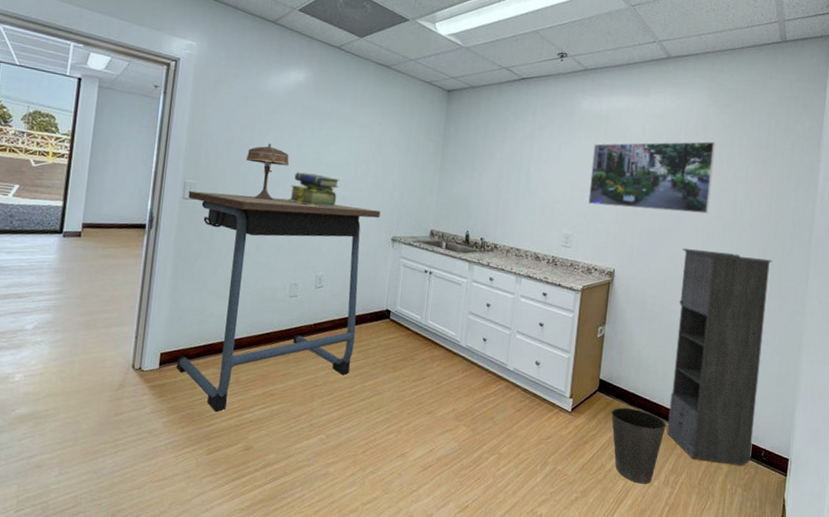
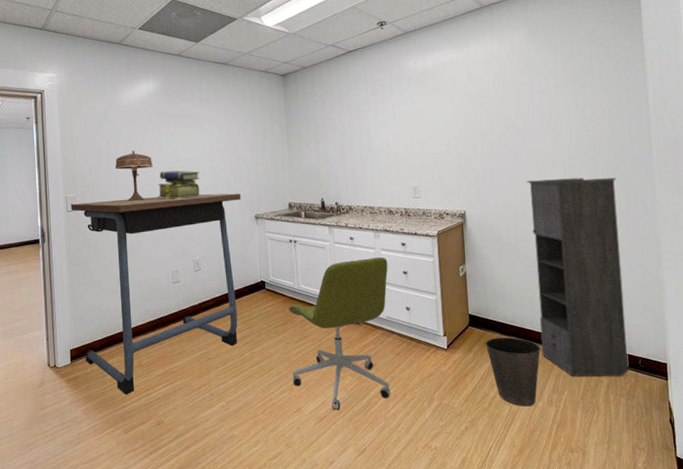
office chair: none [402,302,525,462] -> present [289,257,391,411]
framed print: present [588,141,715,214] -> none [426,77,546,155]

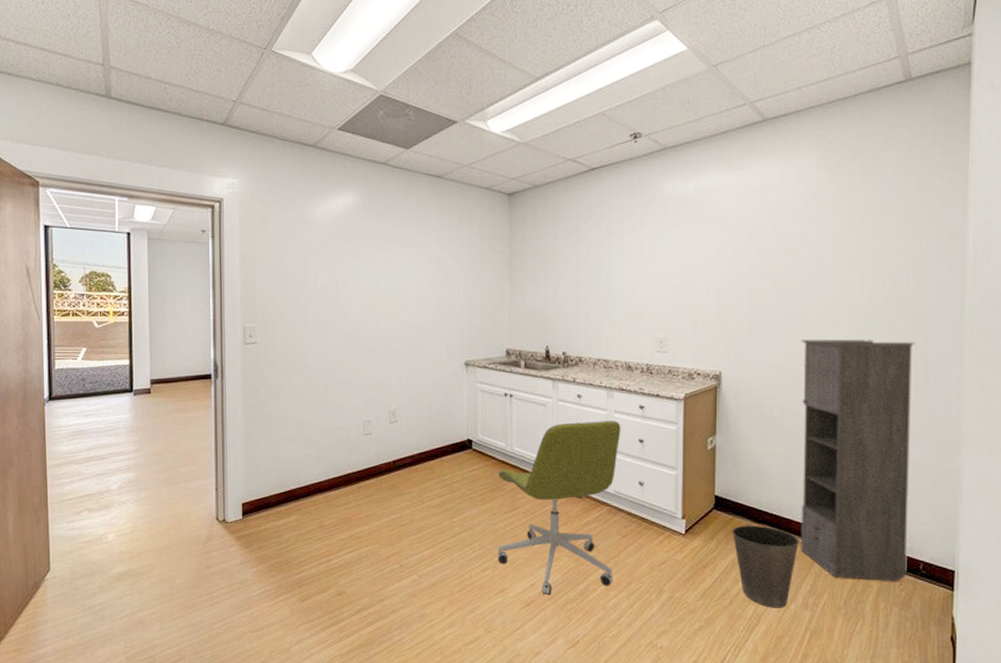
desk: present [71,193,241,395] -> none [249,333,449,559]
table lamp: present [115,150,154,201] -> none [303,276,348,336]
stack of books: present [158,170,200,200] -> none [351,303,402,337]

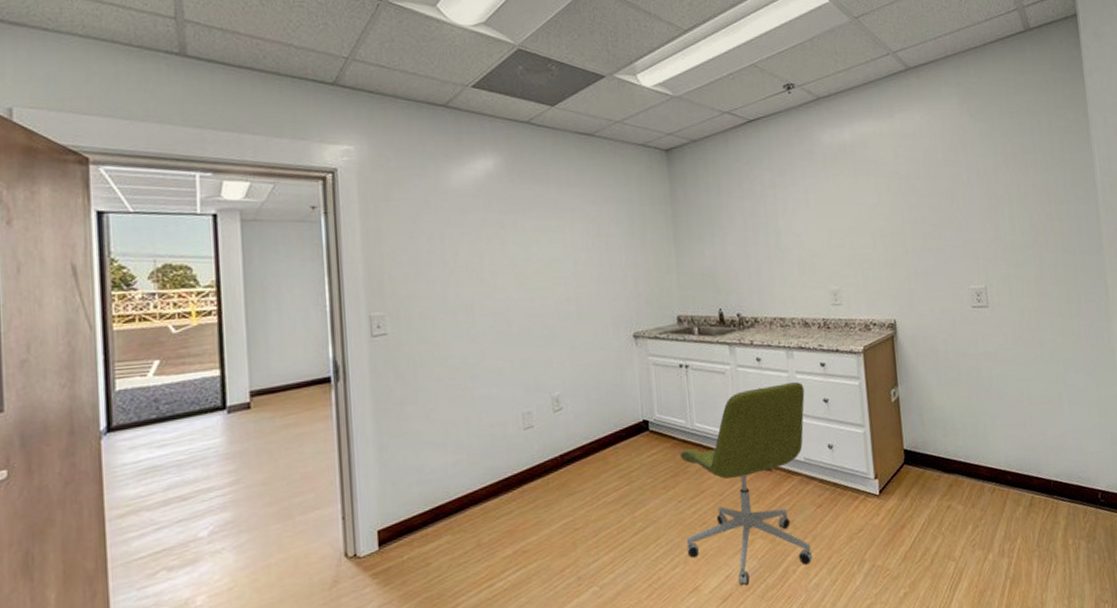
waste basket: present [731,525,799,608] -> none [924,475,989,562]
storage cabinet: present [800,340,915,581] -> none [966,275,1088,519]

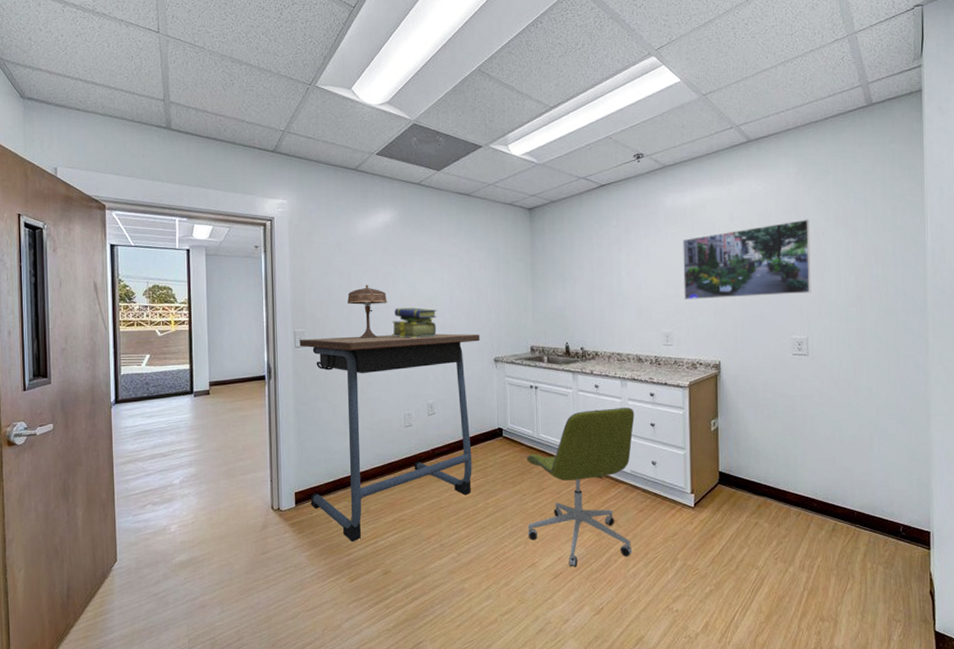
desk: none [377,304,615,589] -> present [299,333,480,542]
table lamp: none [441,250,495,319] -> present [347,285,388,338]
stack of books: none [501,276,560,316] -> present [391,307,437,338]
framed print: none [844,154,986,251] -> present [683,219,811,300]

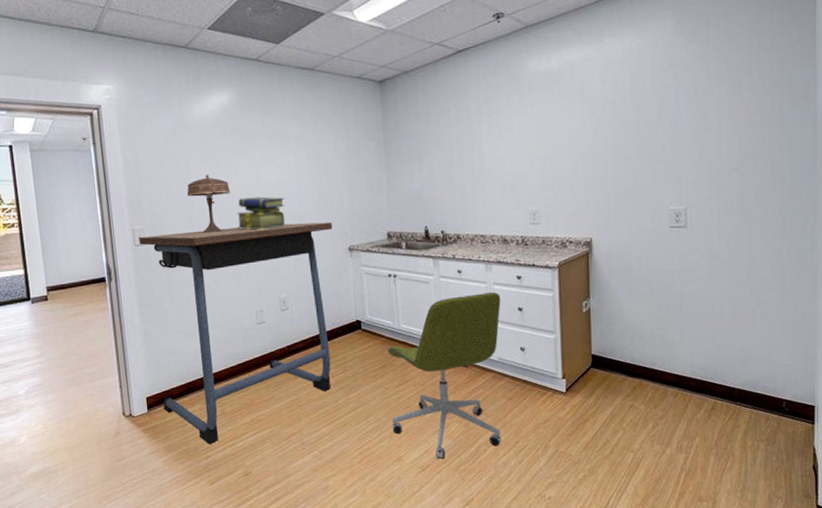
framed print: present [683,219,811,300] -> none [549,77,690,174]

